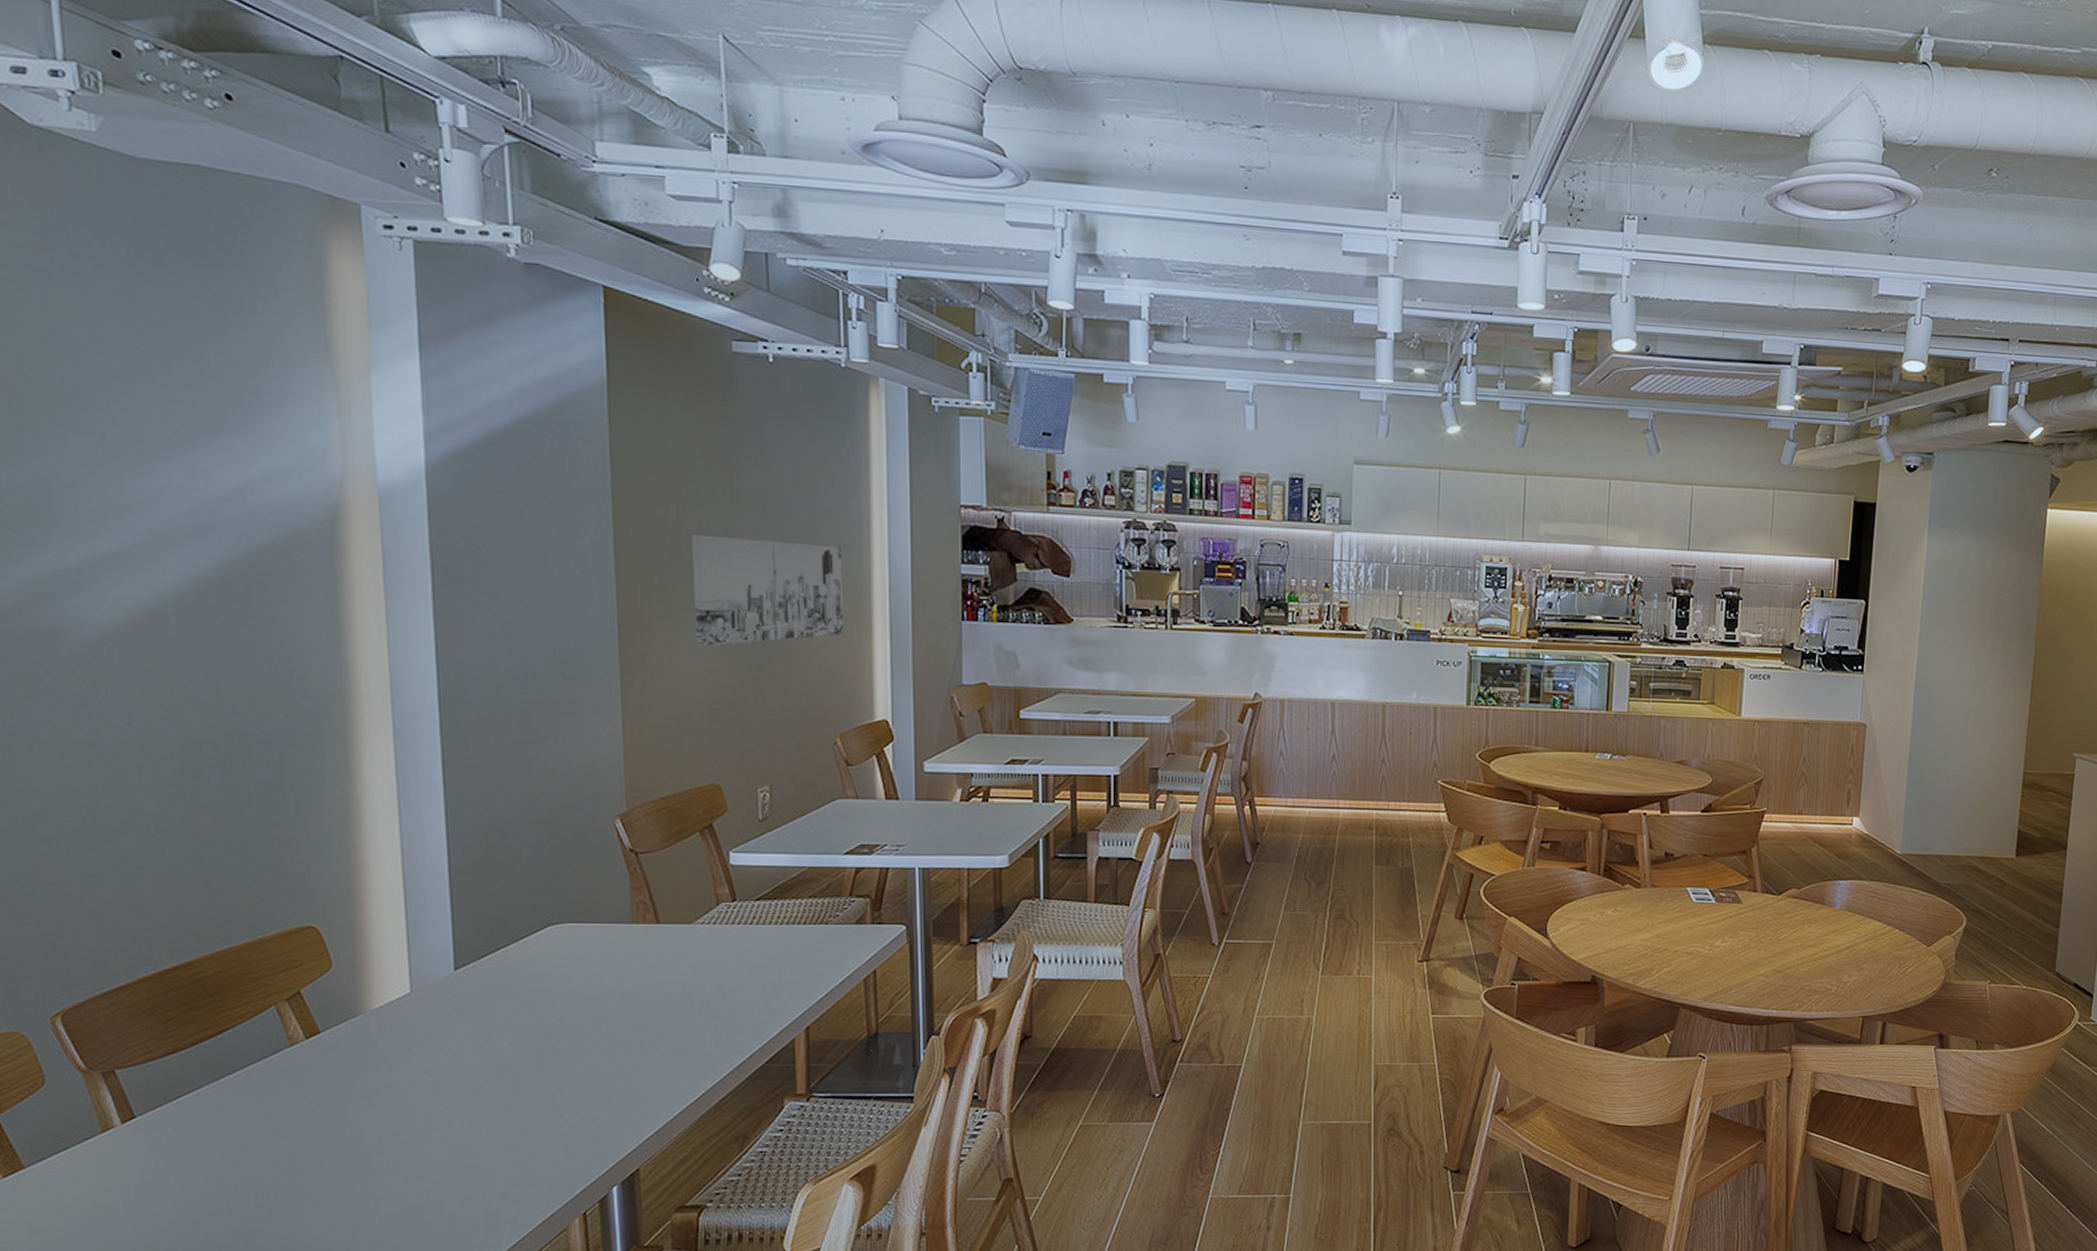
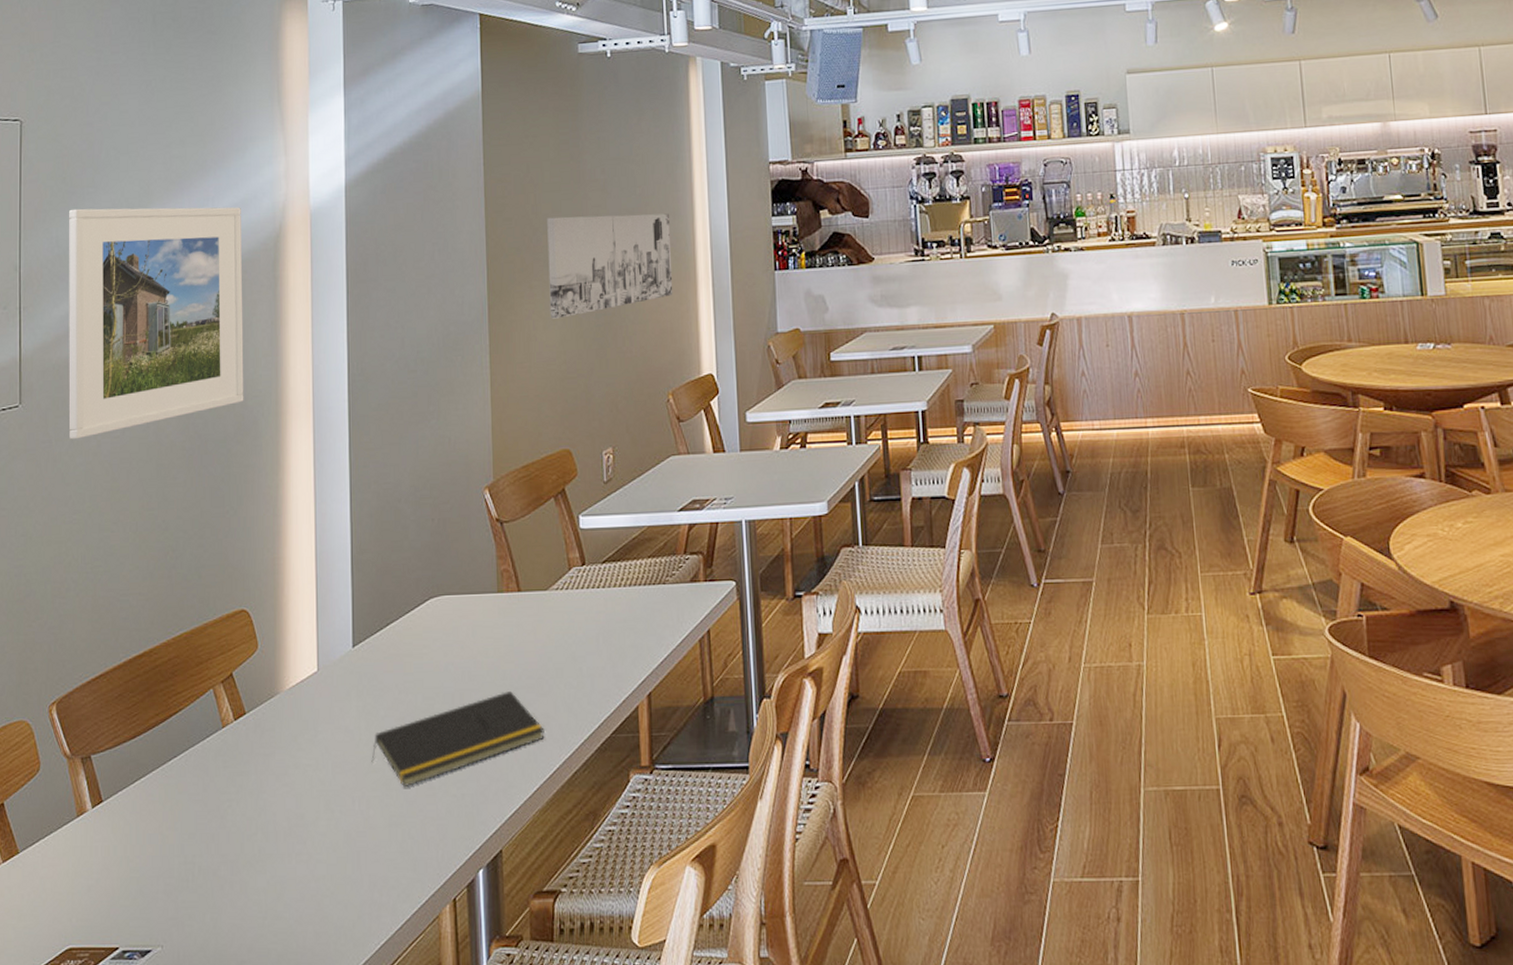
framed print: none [23,448,298,726] -> present [68,207,244,440]
notepad: none [482,1020,688,1108] -> present [371,691,545,786]

